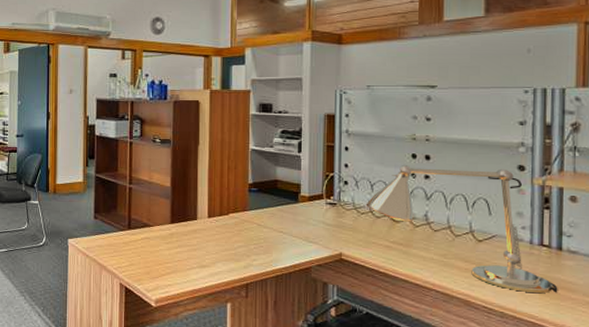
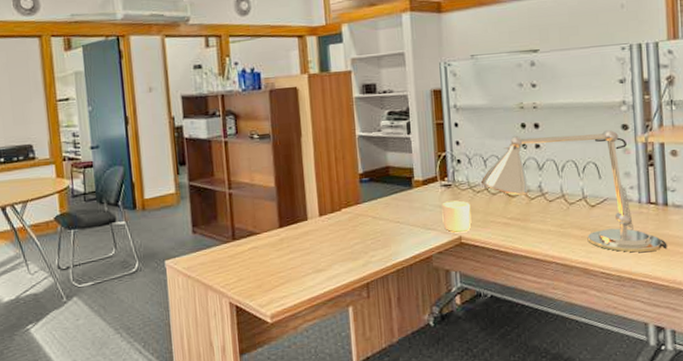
mug: none [325,218,354,249] -> present [441,200,471,233]

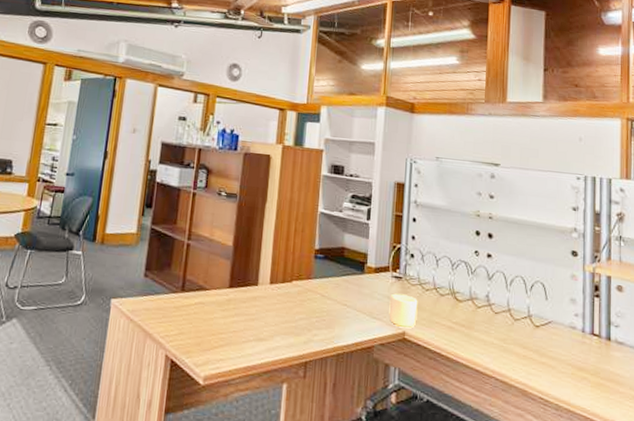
desk lamp: present [480,129,667,253] -> none [430,241,608,386]

